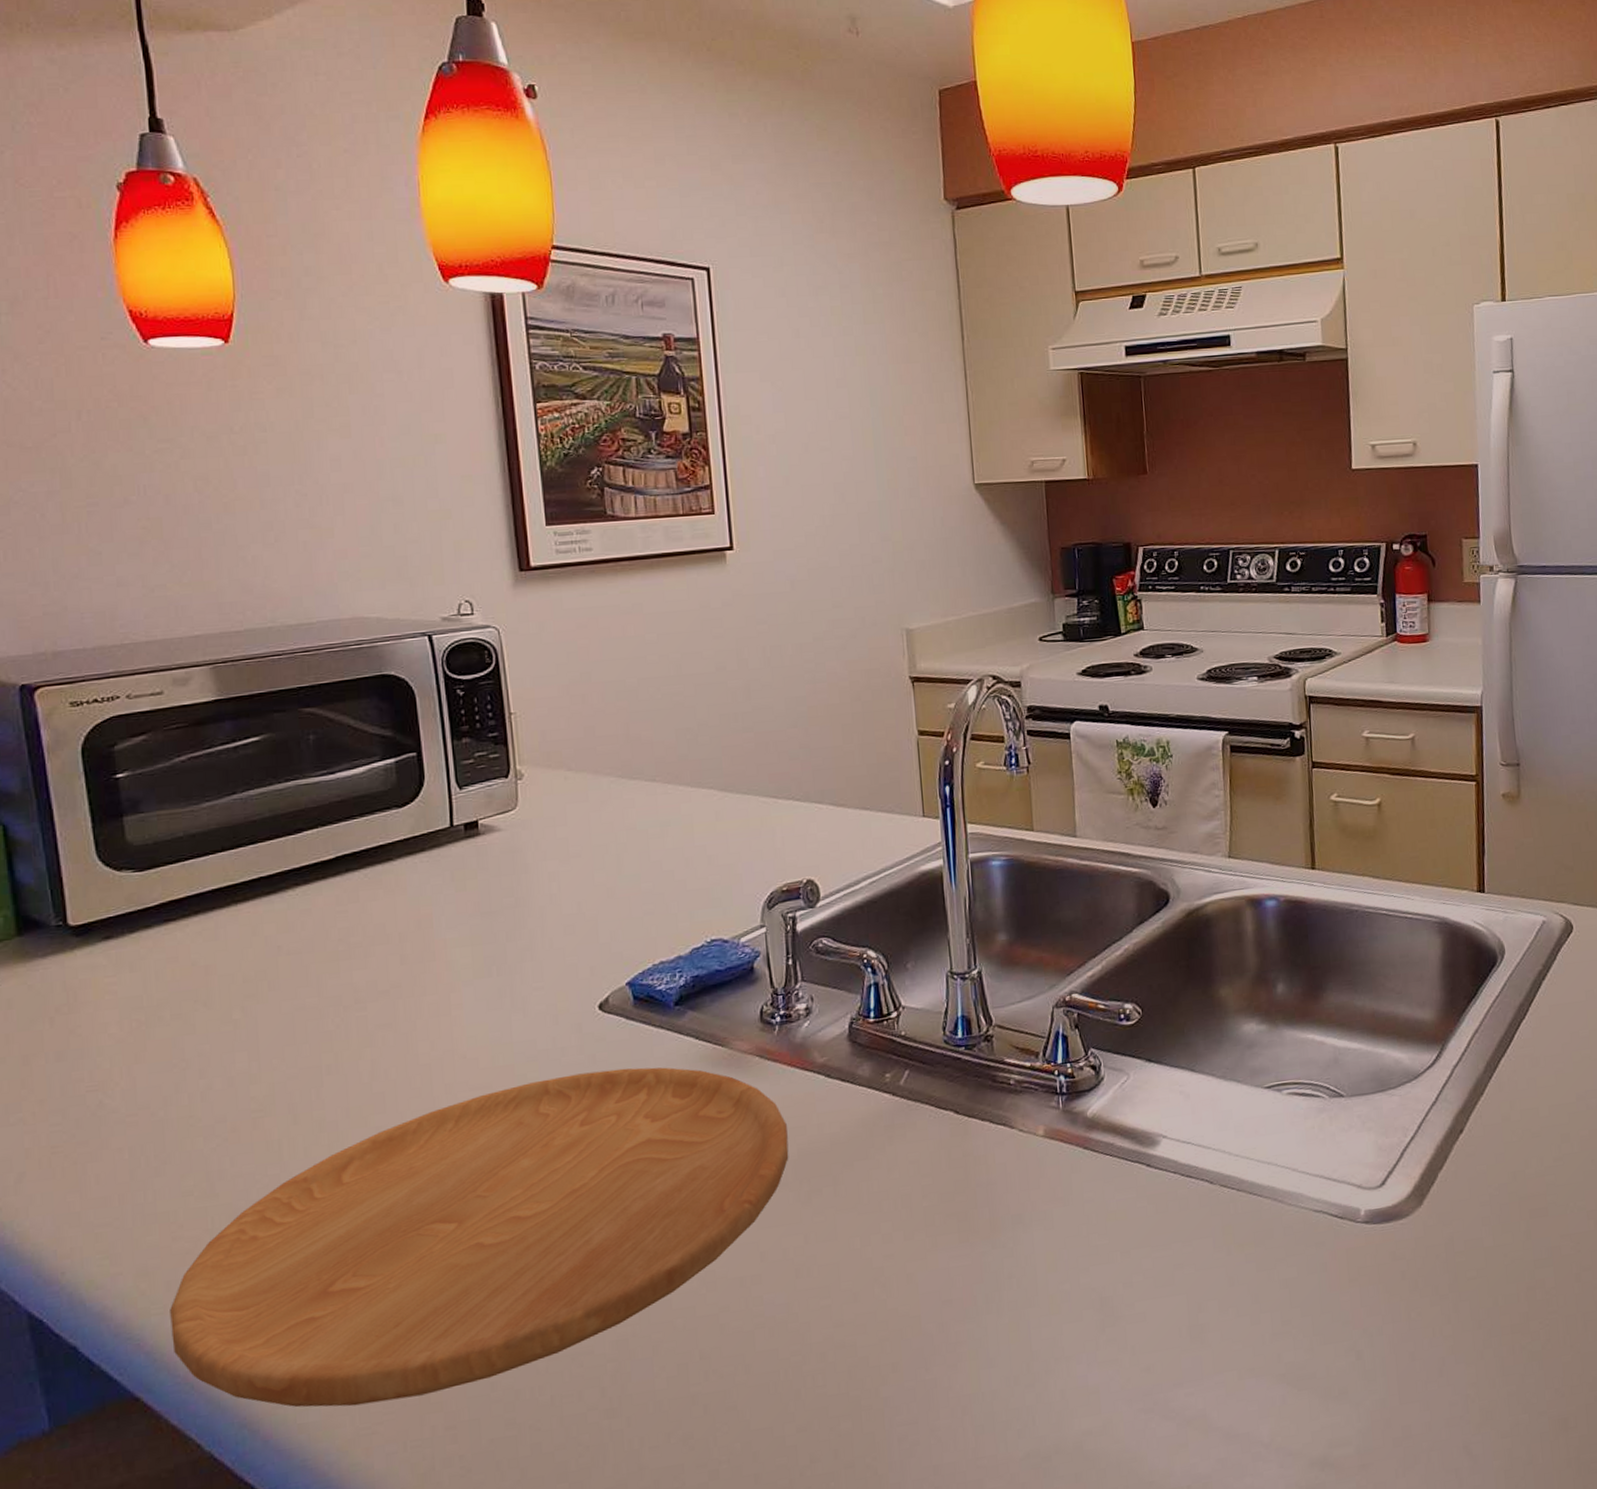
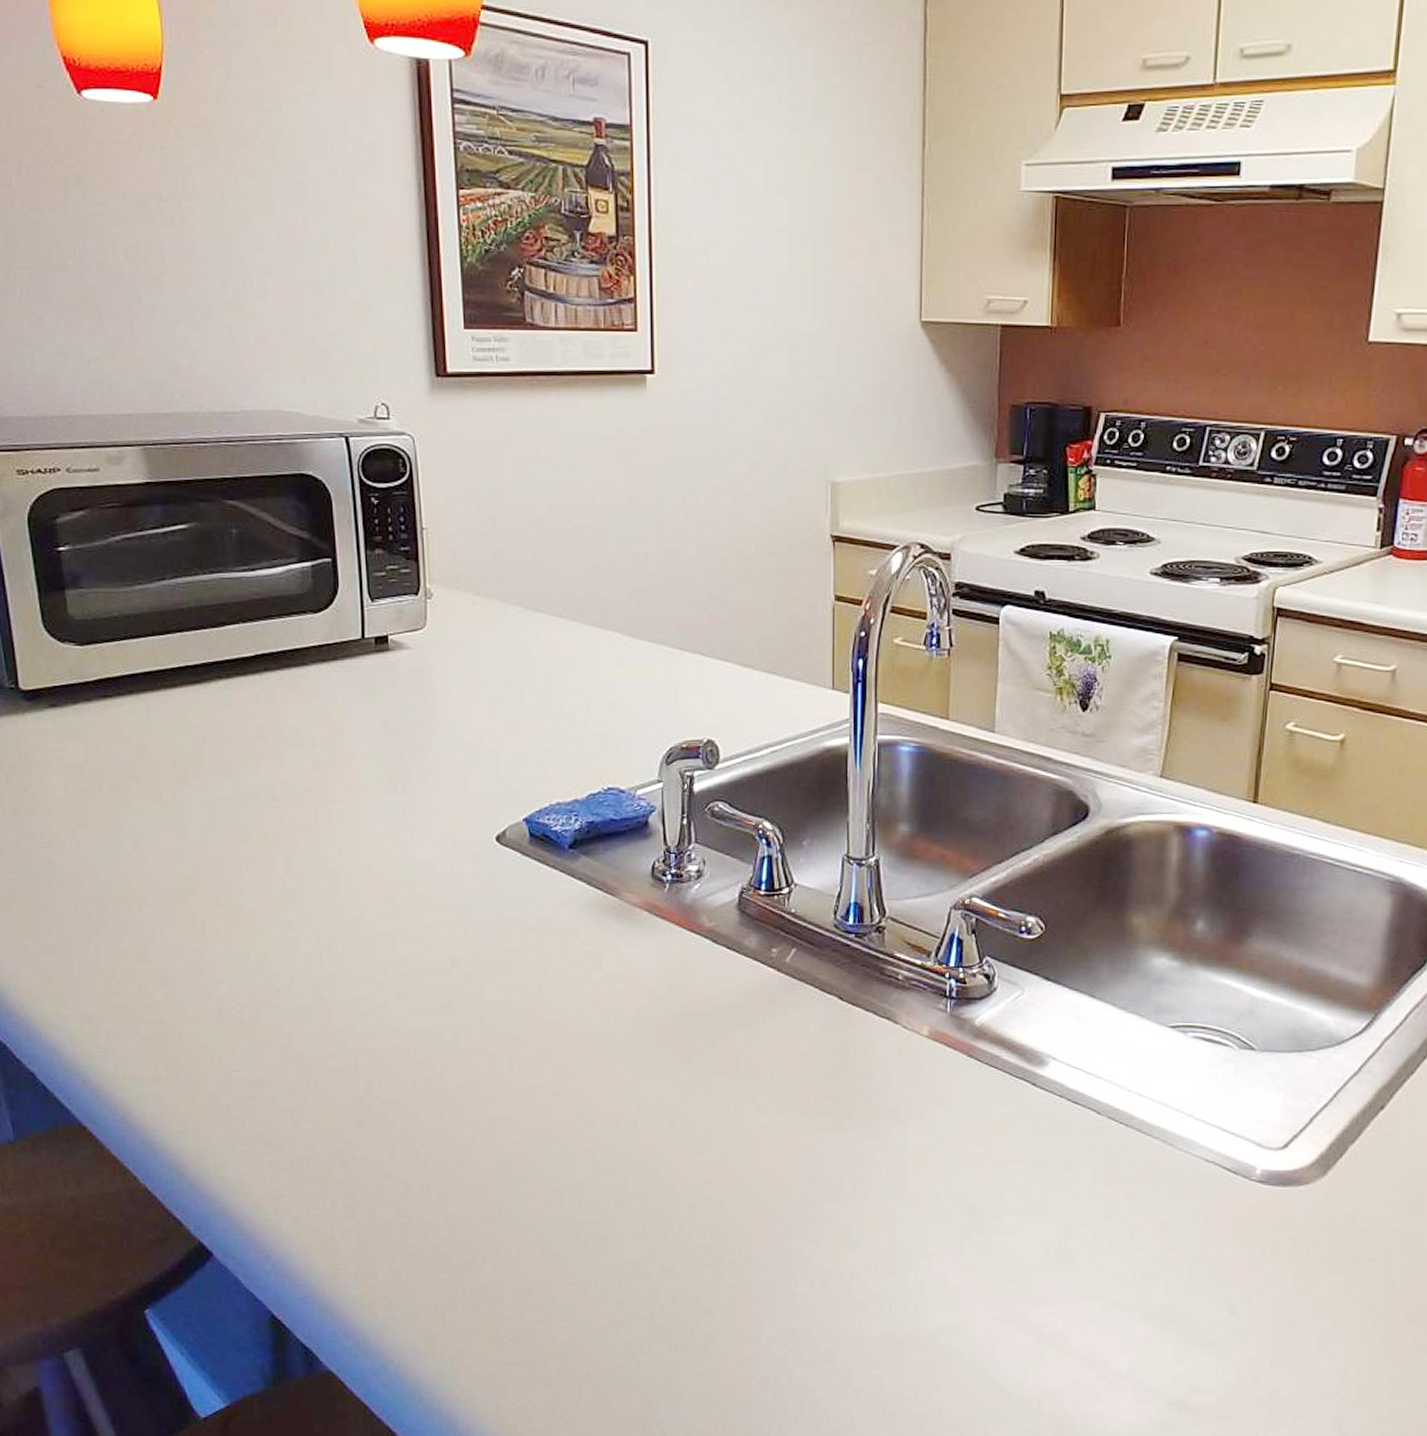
cutting board: present [170,1067,789,1408] -> none [110,900,671,1172]

